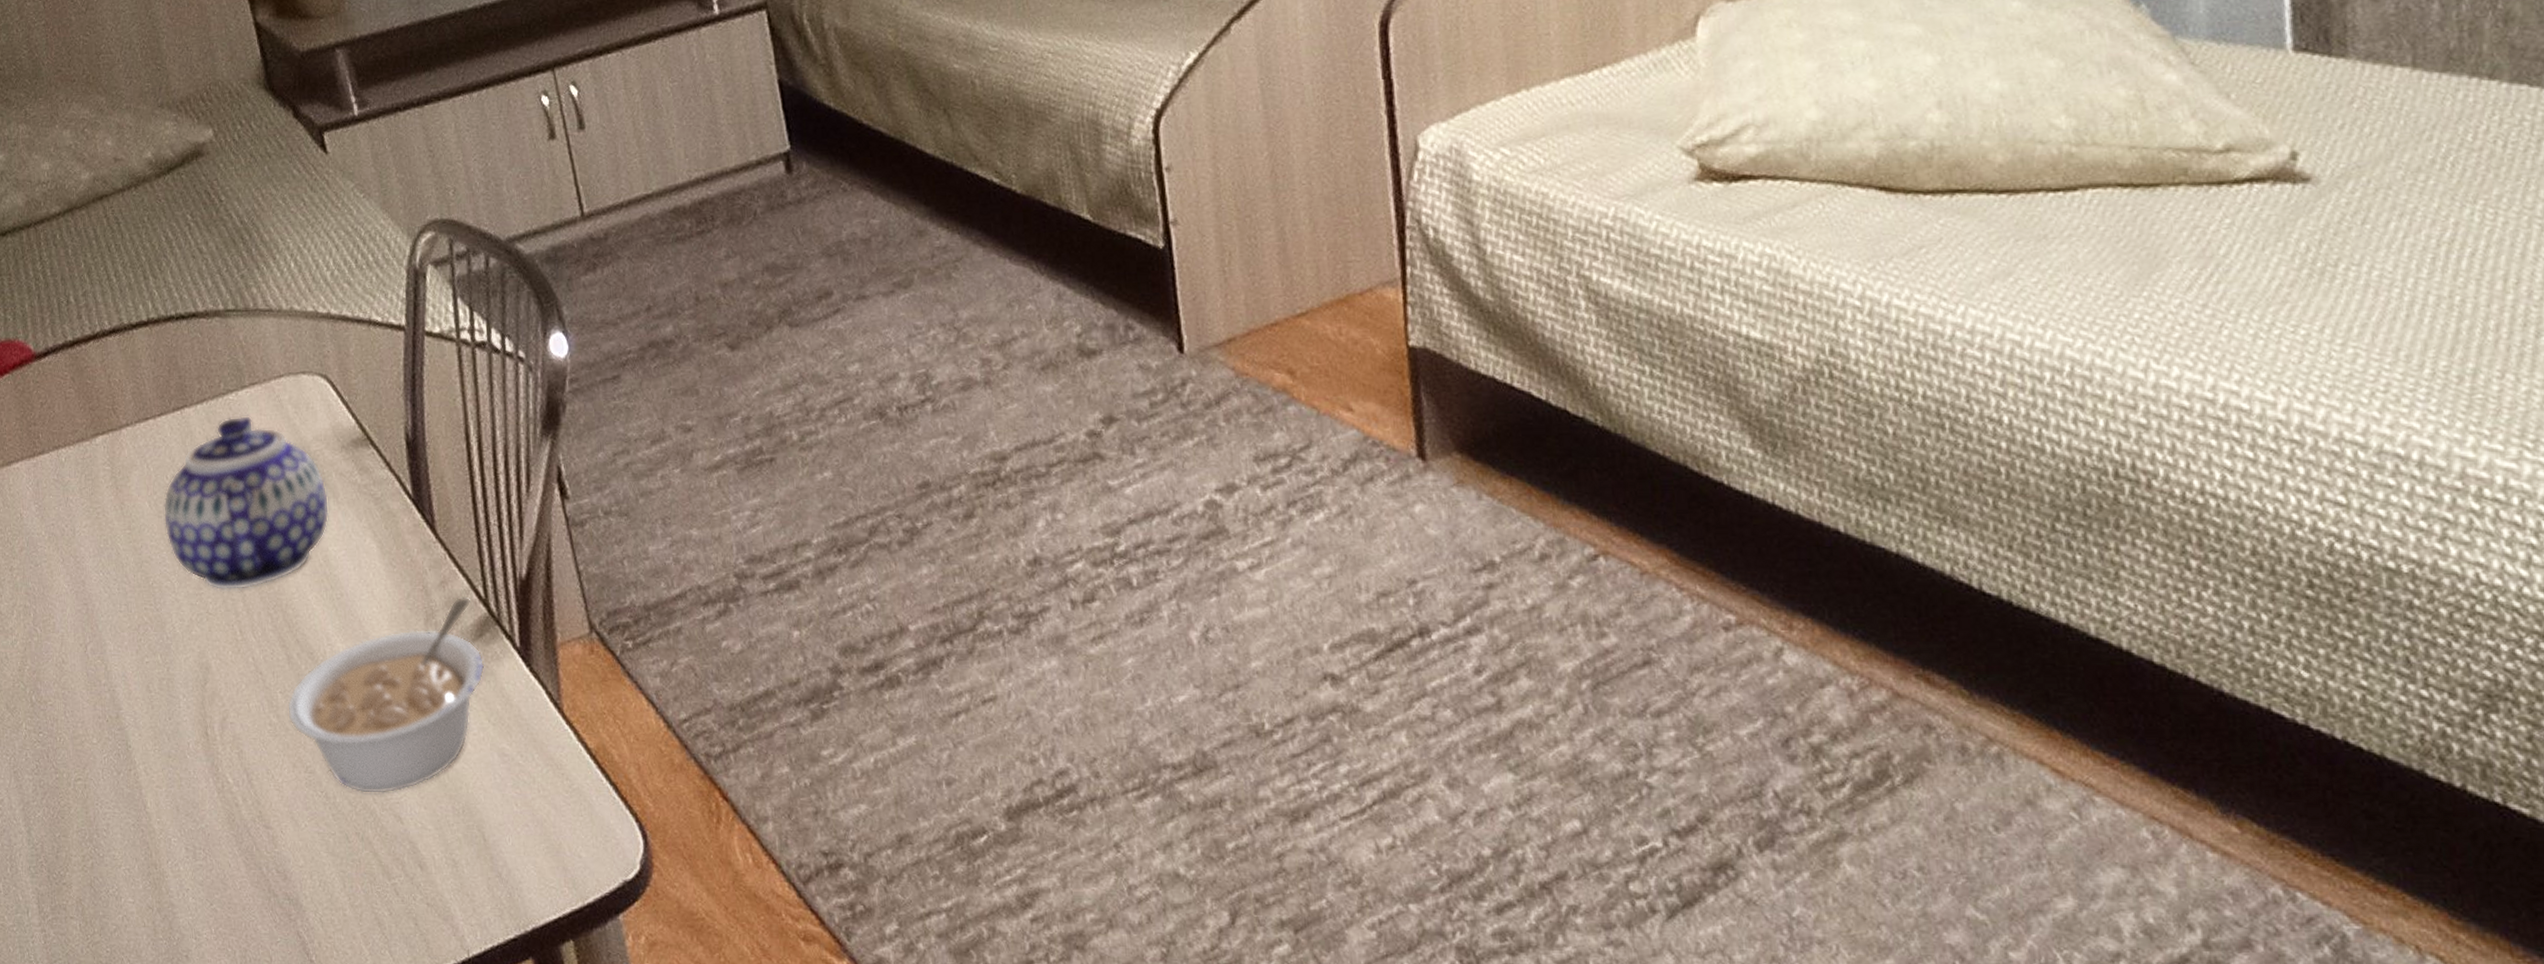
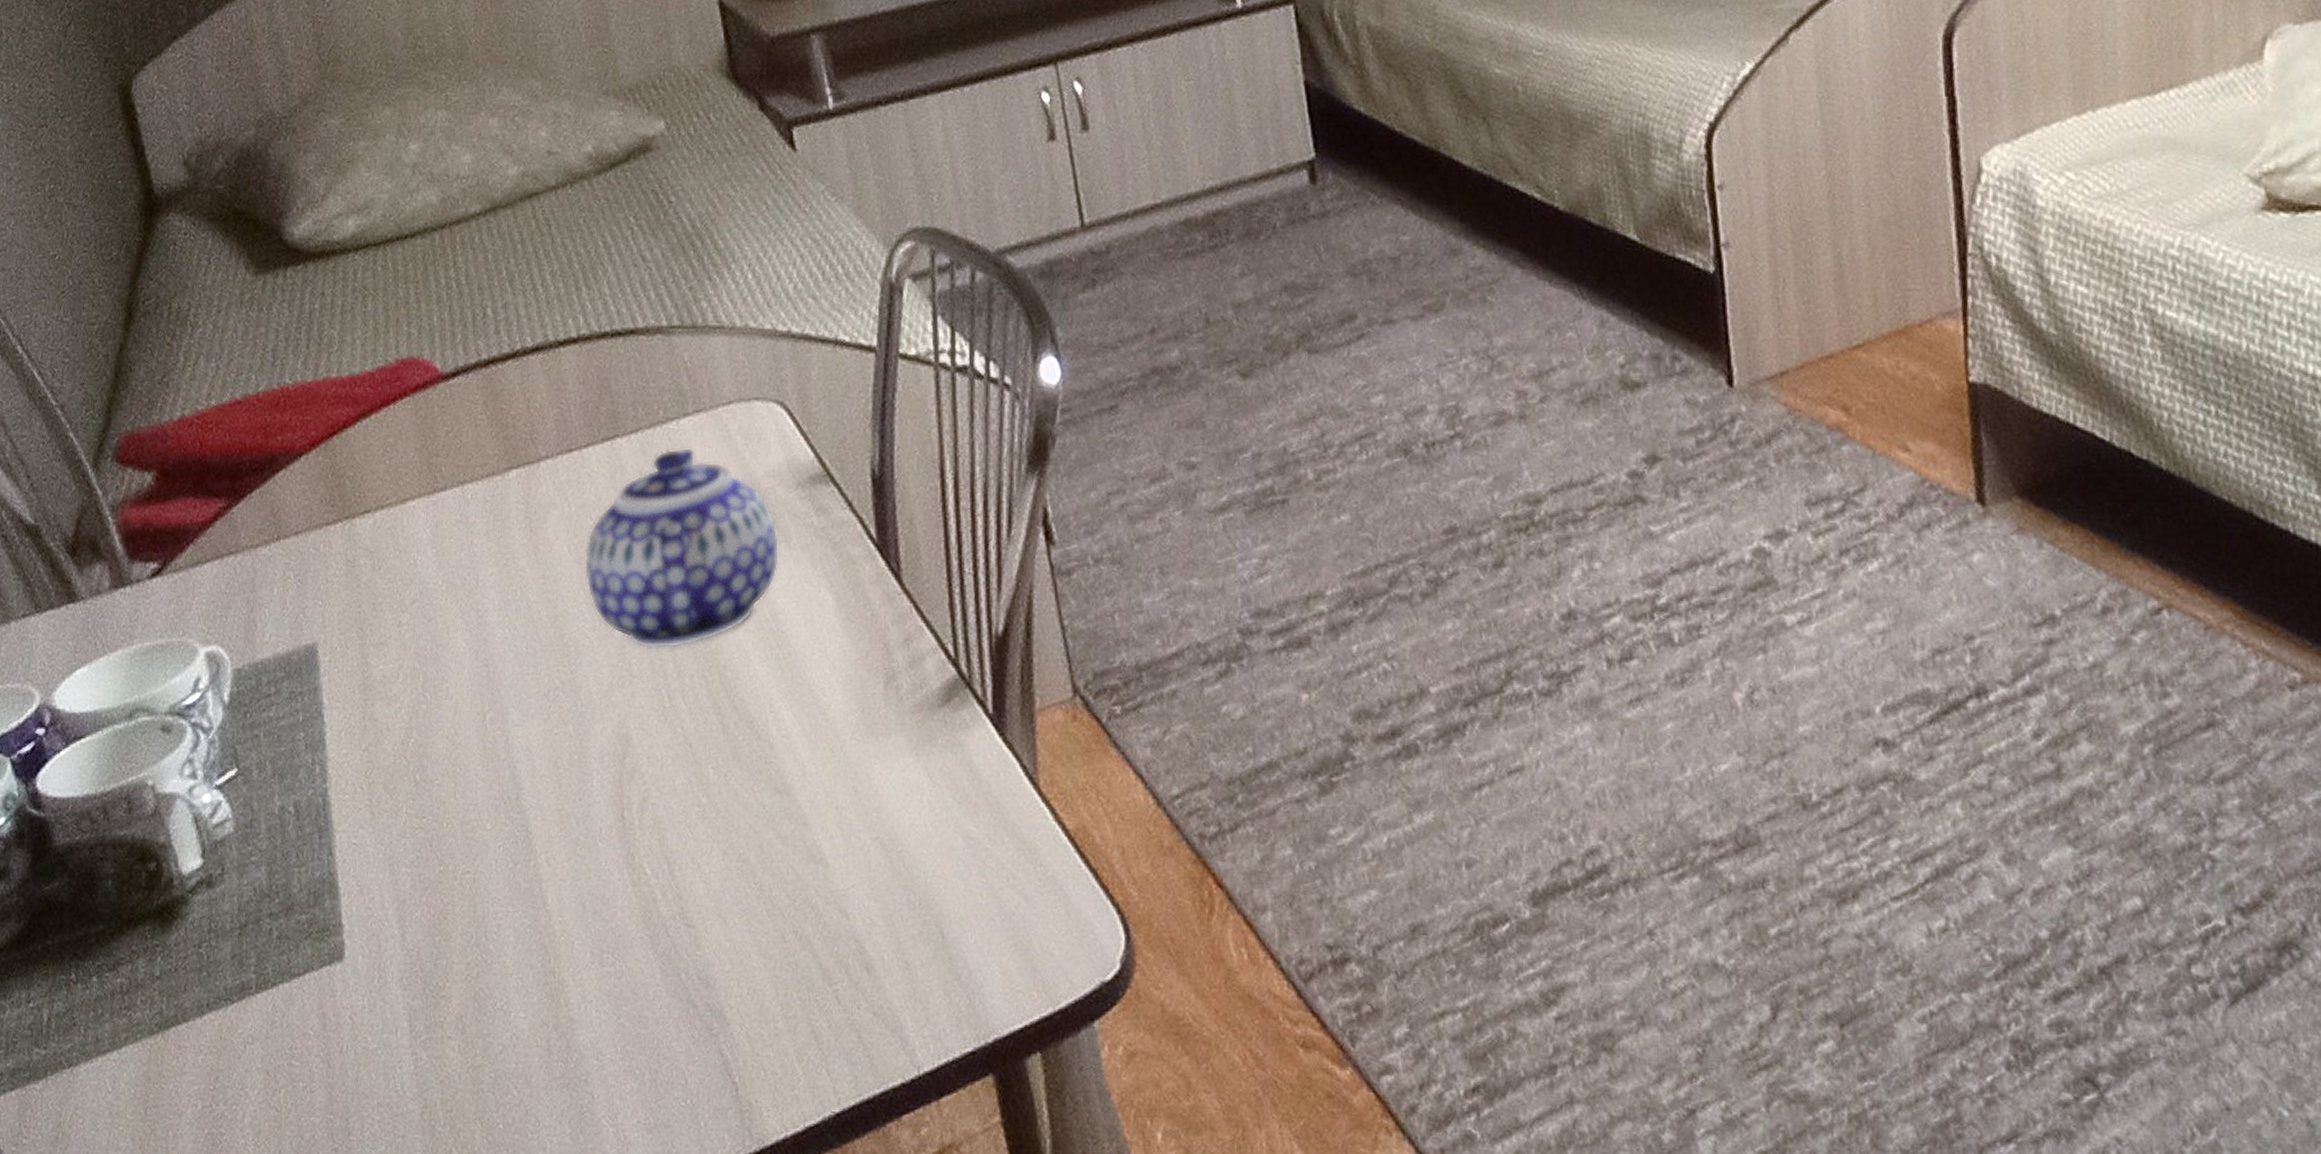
legume: present [286,596,485,795] -> none [719,656,952,886]

